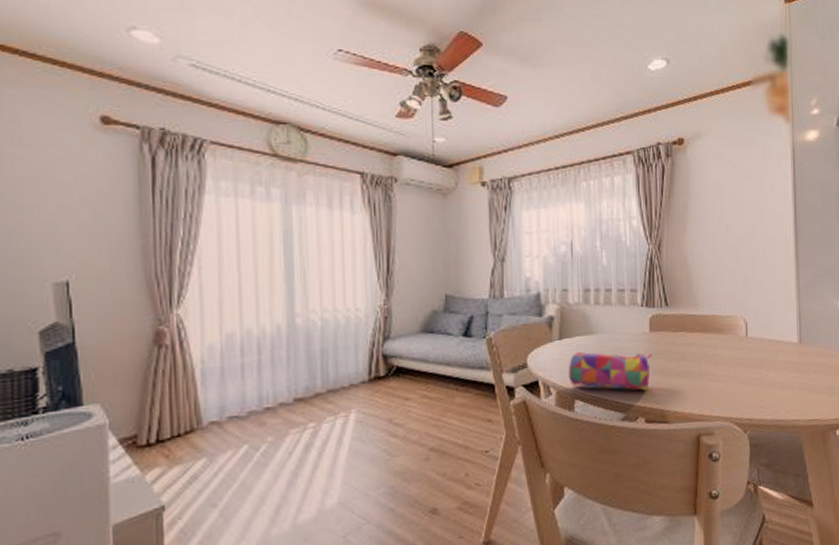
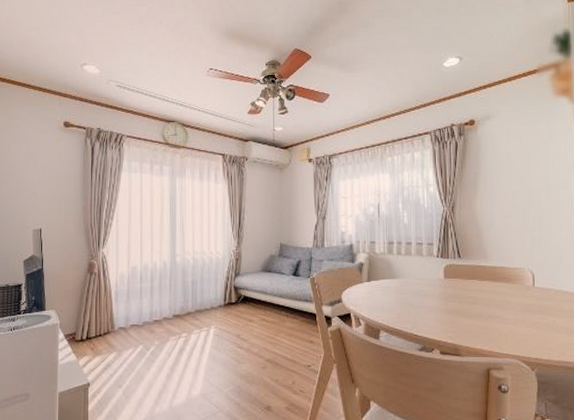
pencil case: present [568,351,652,391] -> none [374,291,446,327]

